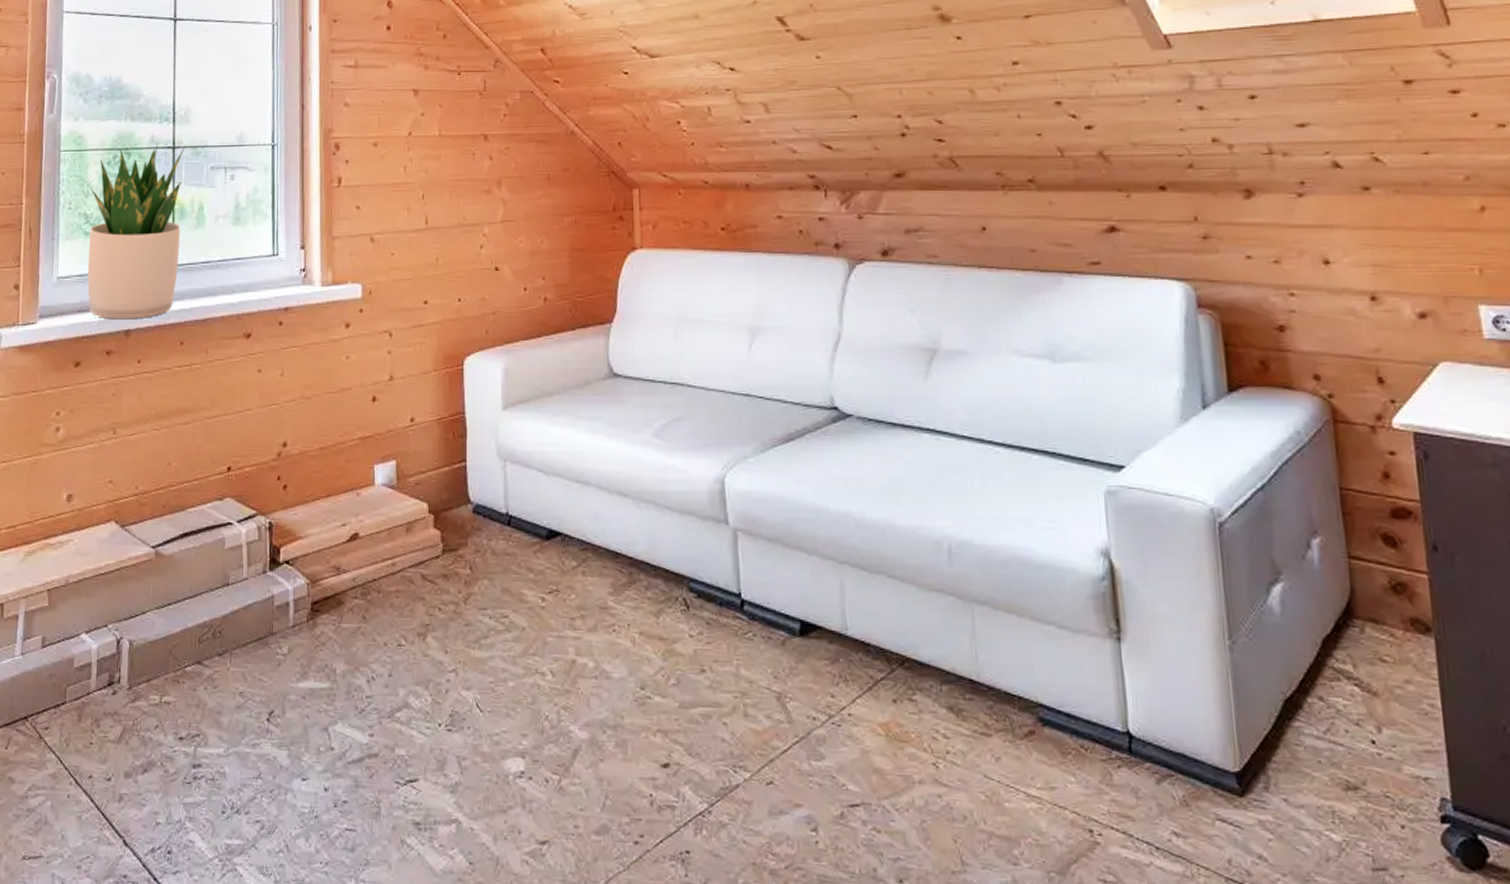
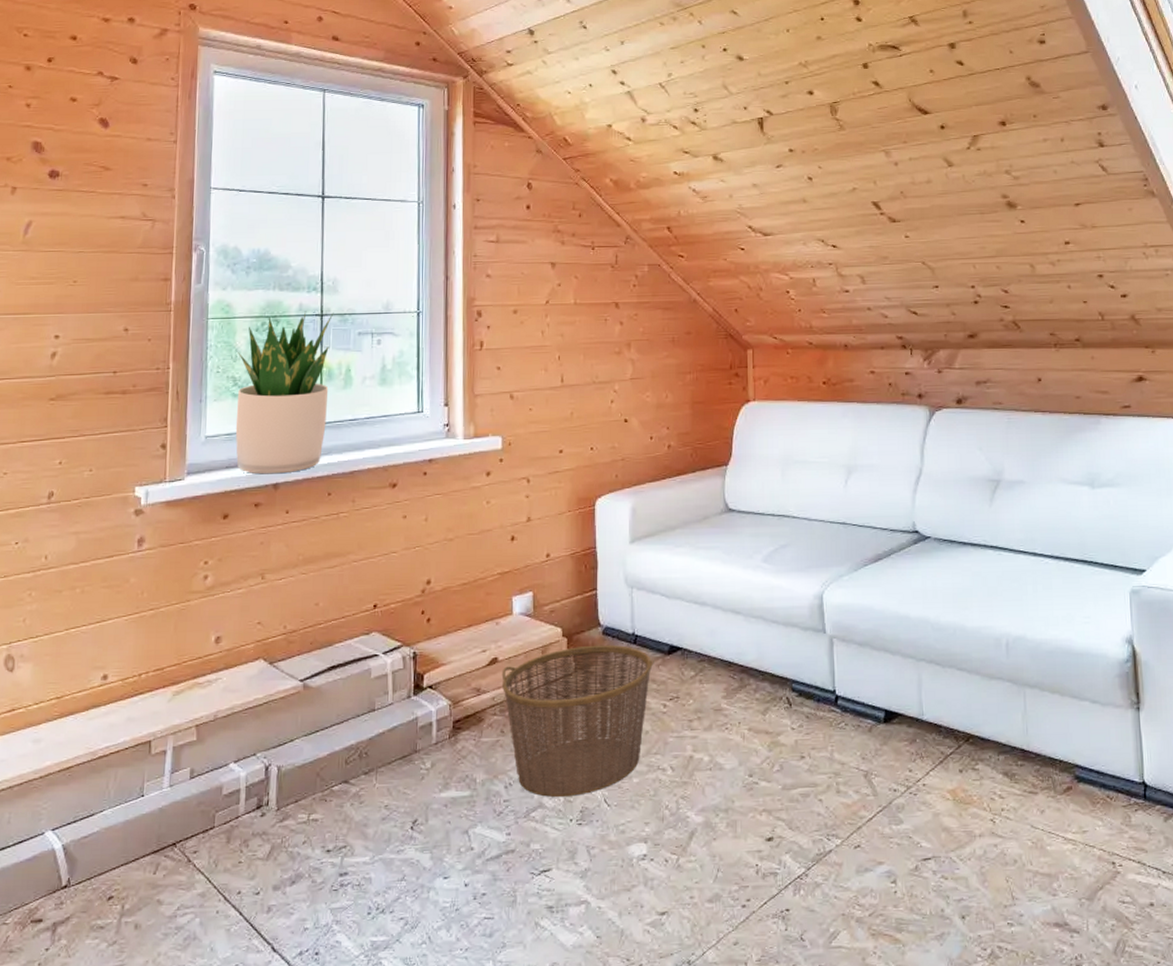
basket: none [363,524,531,697] -> present [501,644,654,797]

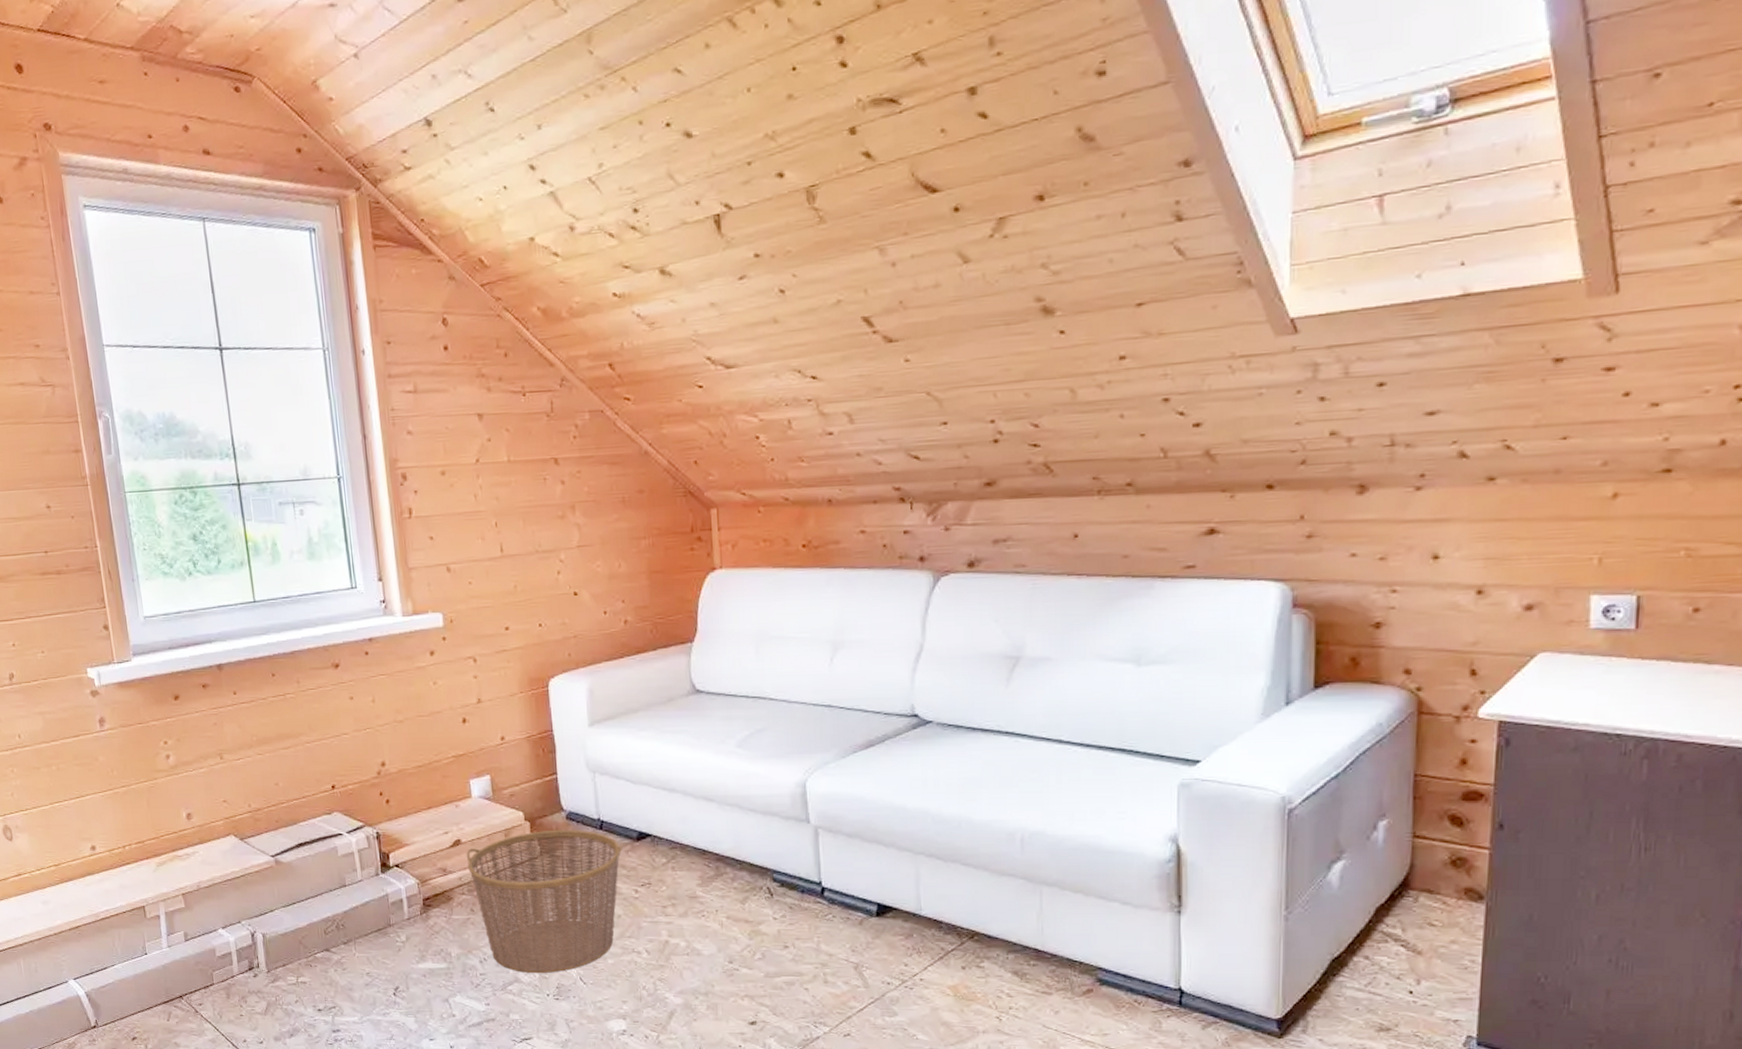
planter: present [235,311,334,475] -> none [160,480,260,655]

